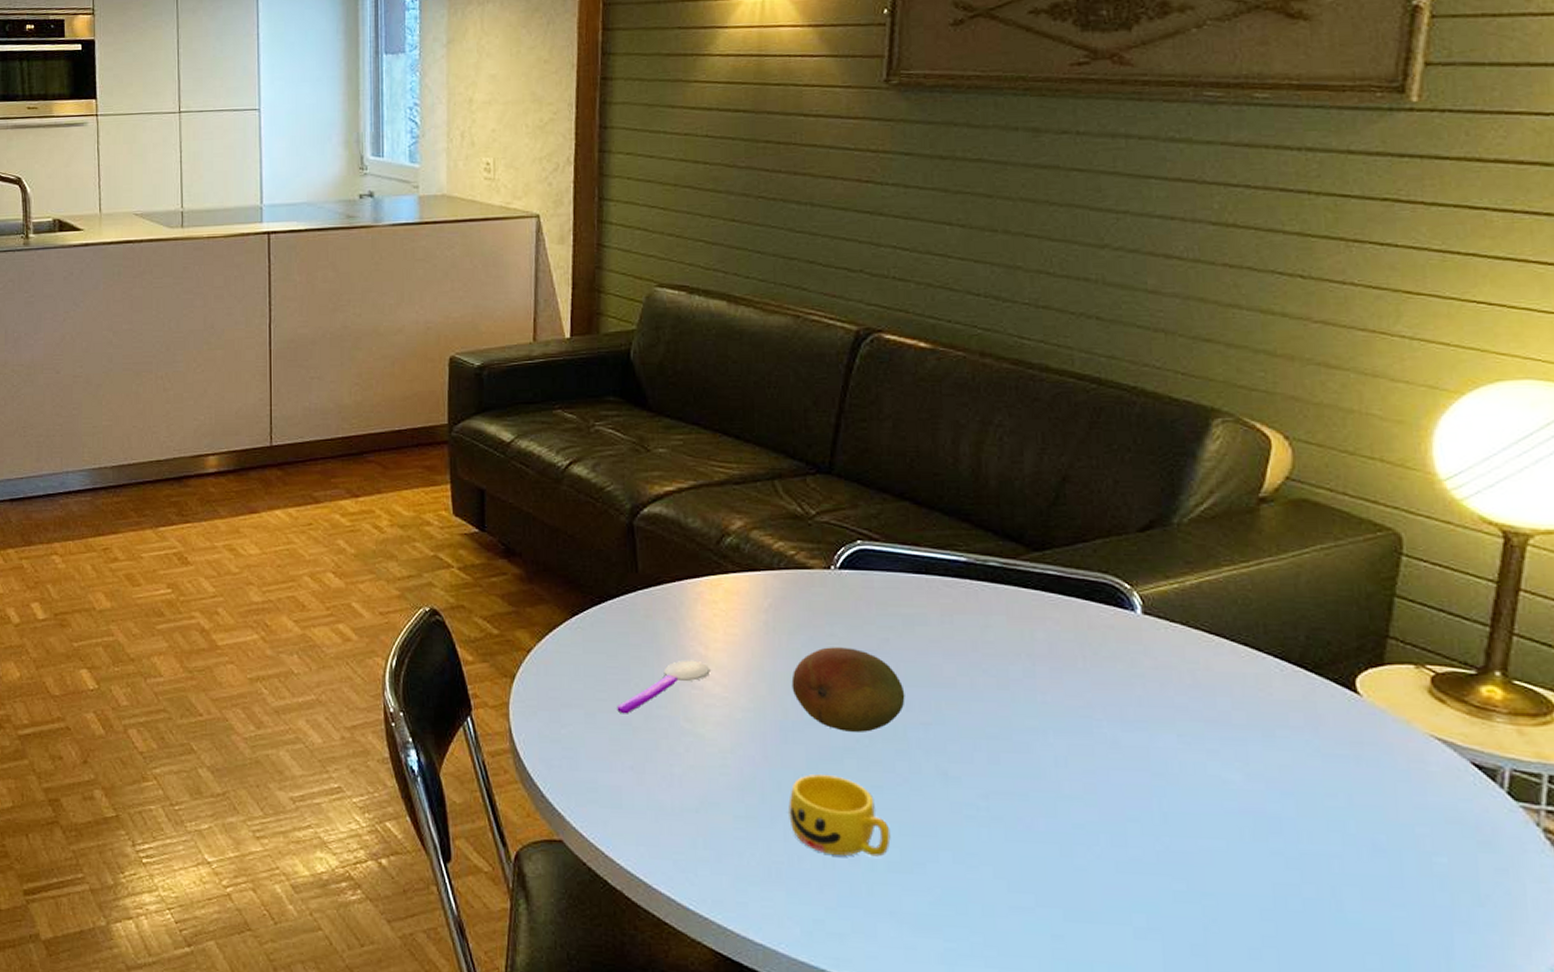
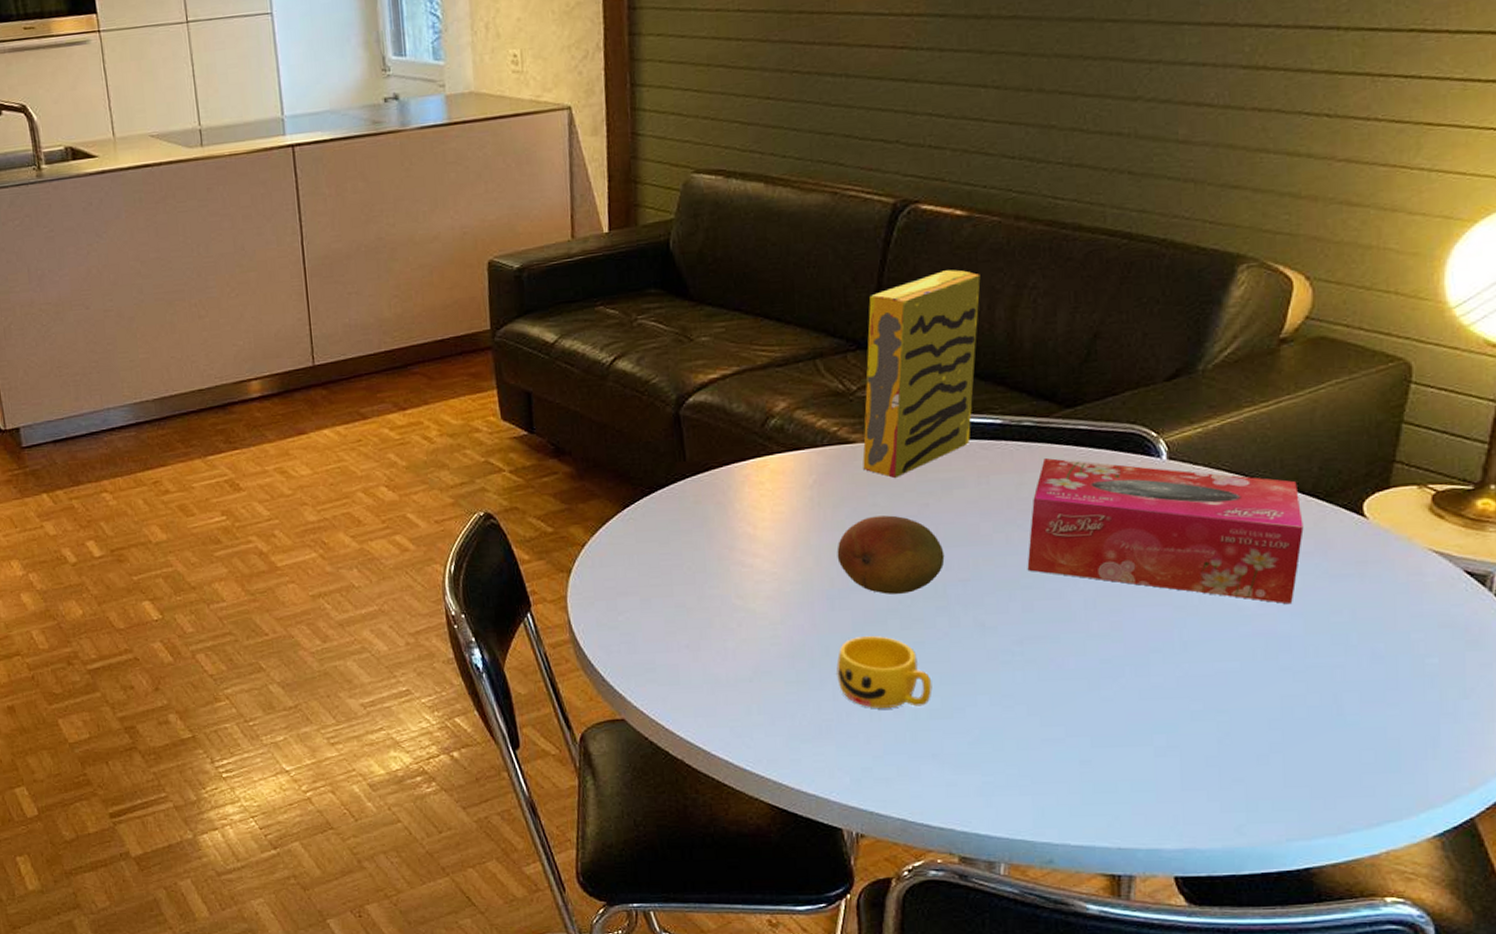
spoon: present [617,660,711,714] -> none [671,540,759,597]
cereal box: none [820,401,945,608] -> present [862,269,981,478]
tissue box: none [993,602,1292,782] -> present [1027,458,1304,605]

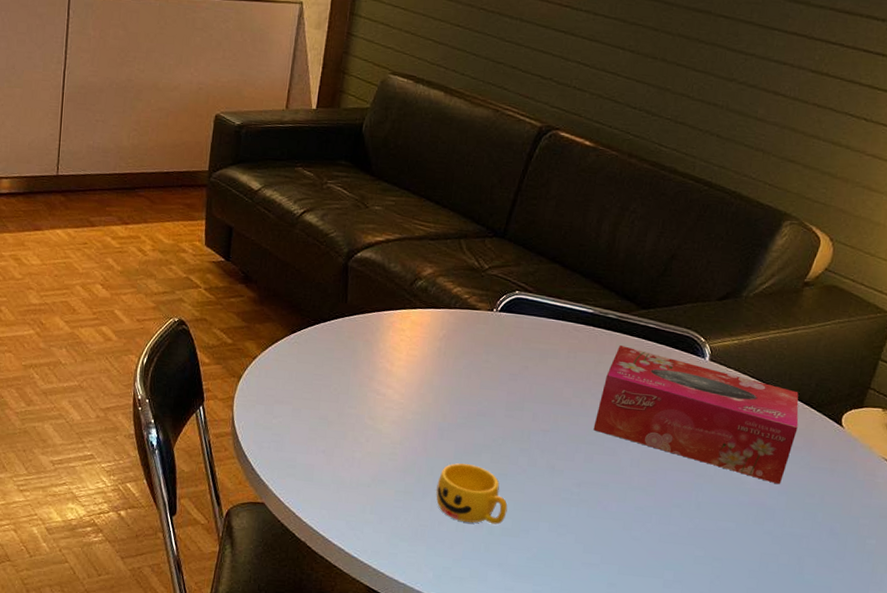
fruit: present [837,515,945,594] -> none [451,370,534,435]
cereal box: present [862,269,981,478] -> none [483,186,596,342]

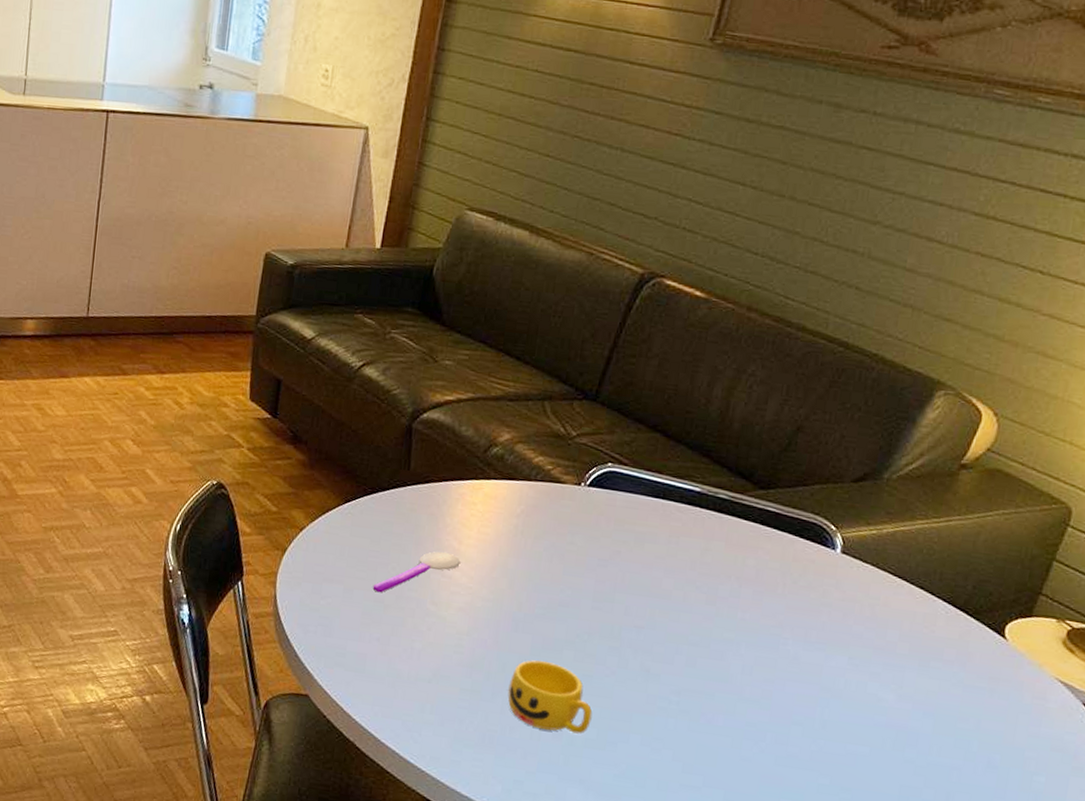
spoon: none [317,372,393,411] -> present [372,551,461,593]
tissue box: present [593,345,799,485] -> none [697,531,951,705]

